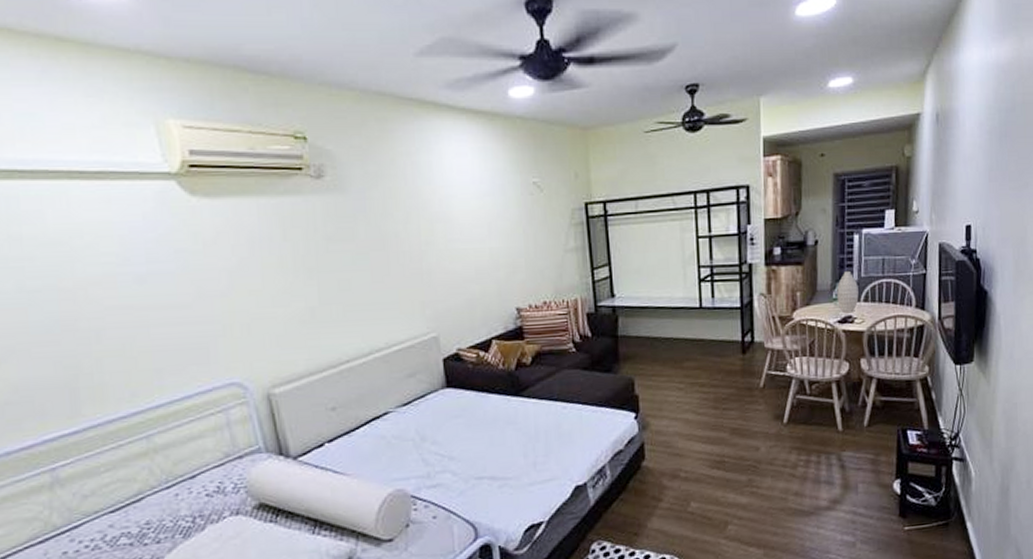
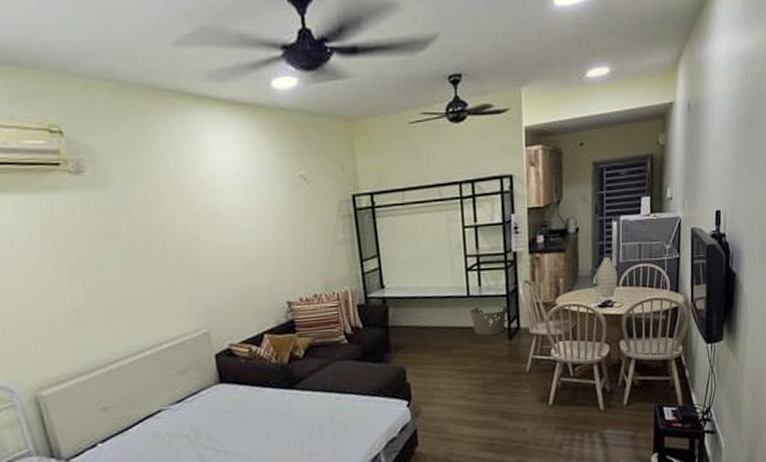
basket: none [703,318,741,349] -> present [470,306,507,336]

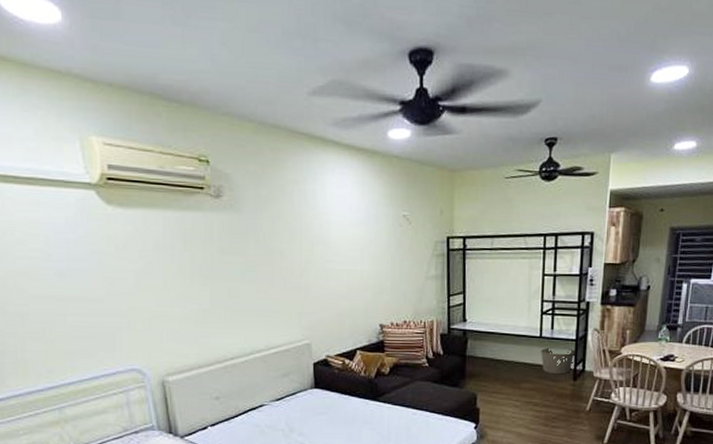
vase: present [597,256,618,298] -> none [662,314,682,353]

